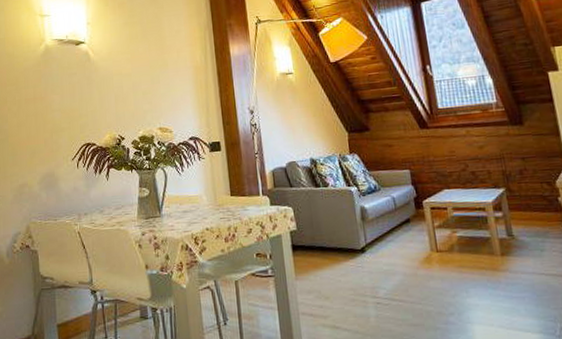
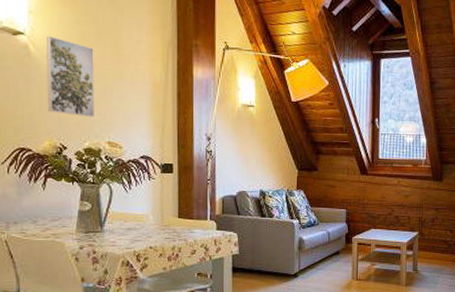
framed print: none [102,40,146,108] -> present [46,36,94,118]

